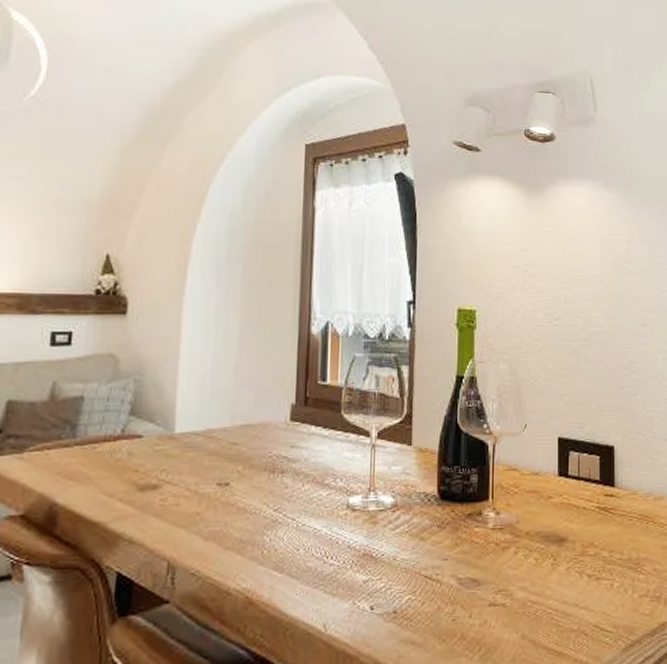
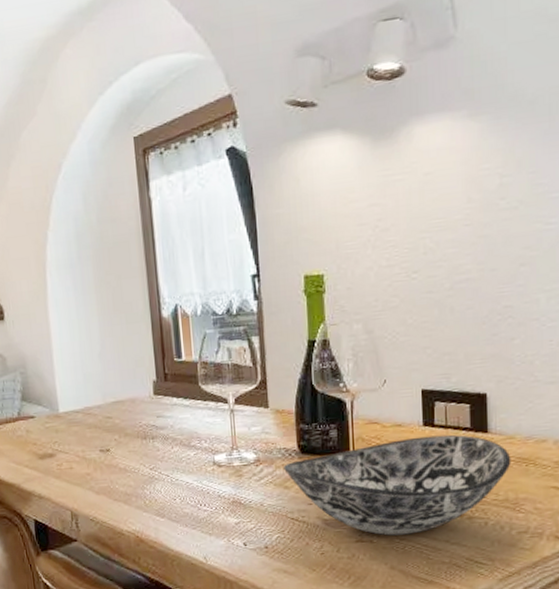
bowl: none [421,486,634,599] -> present [284,434,511,536]

